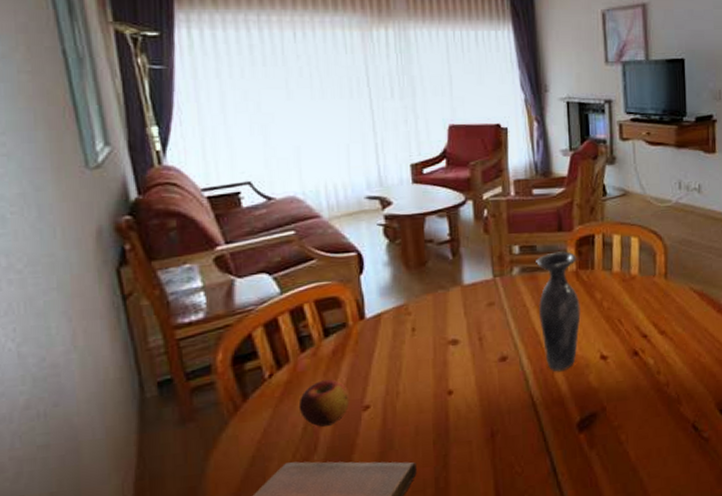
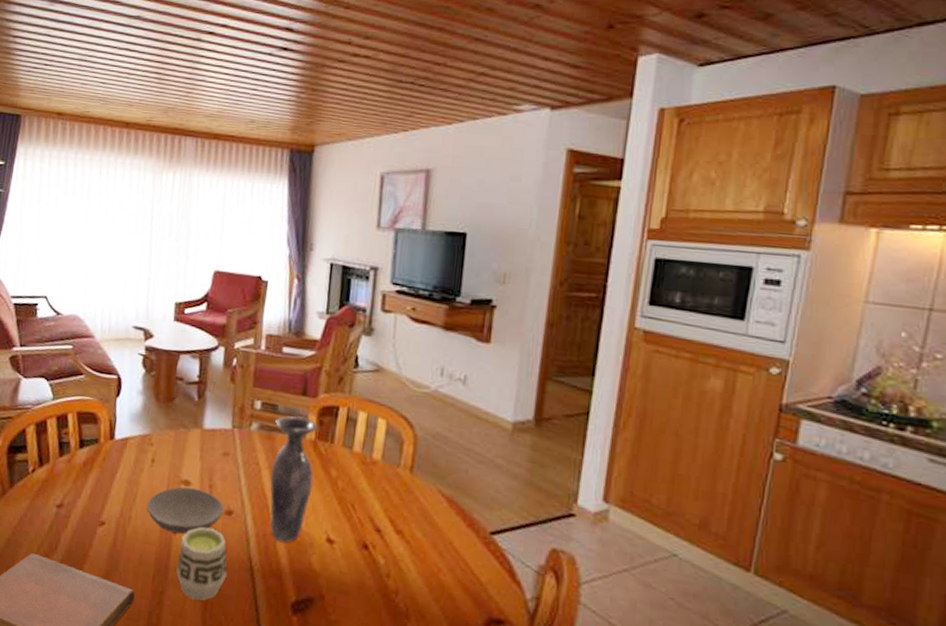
apple: present [298,379,350,427] -> none [49,486,91,531]
bowl: none [414,345,497,395] -> present [146,487,224,535]
cup: none [457,378,511,452] -> present [176,527,227,601]

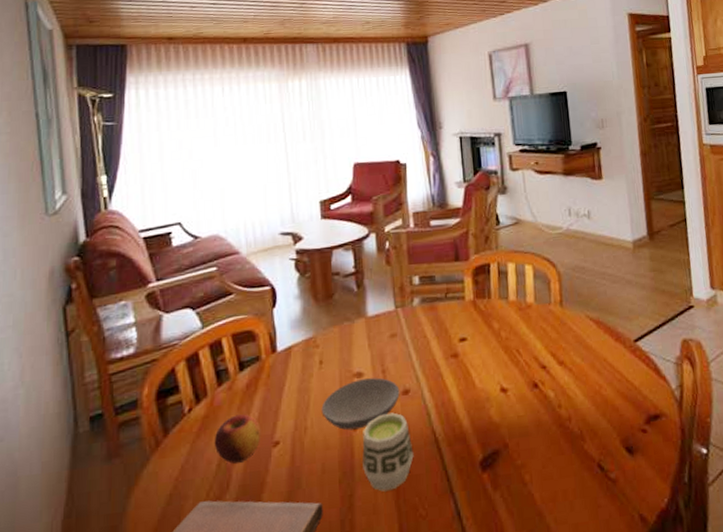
apple: none [49,486,91,531] -> present [214,414,261,464]
vase: present [269,415,318,543] -> none [435,280,480,406]

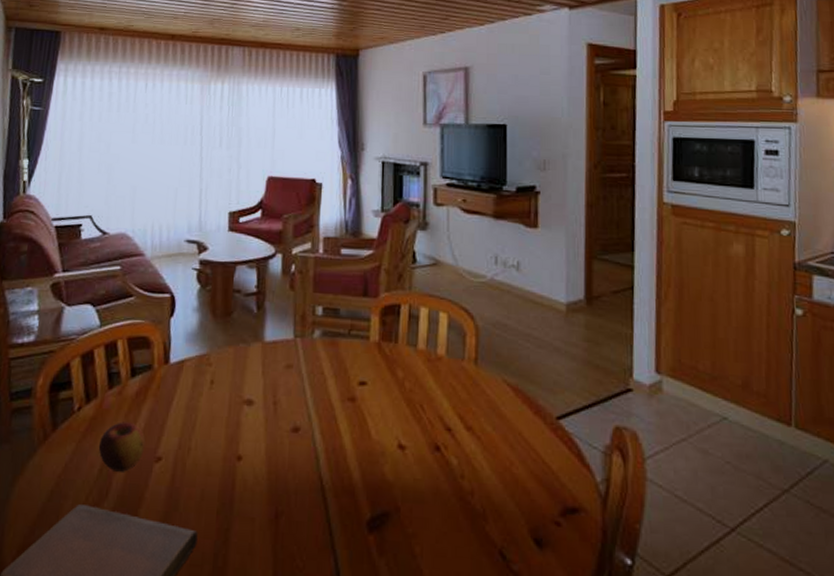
bowl: present [321,377,400,431] -> none [207,407,290,461]
cup: present [362,412,414,492] -> none [242,449,297,533]

